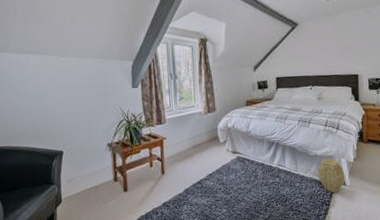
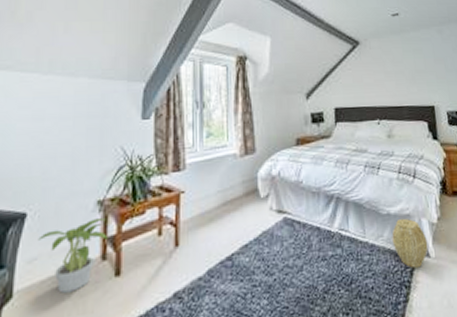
potted plant: none [72,154,117,201] -> present [38,217,109,293]

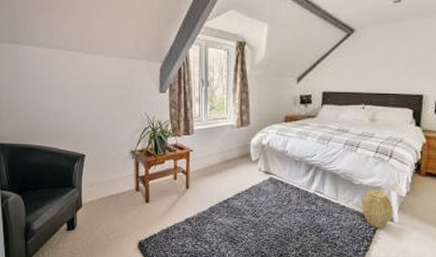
potted plant: present [38,217,109,293] -> none [94,162,140,209]

